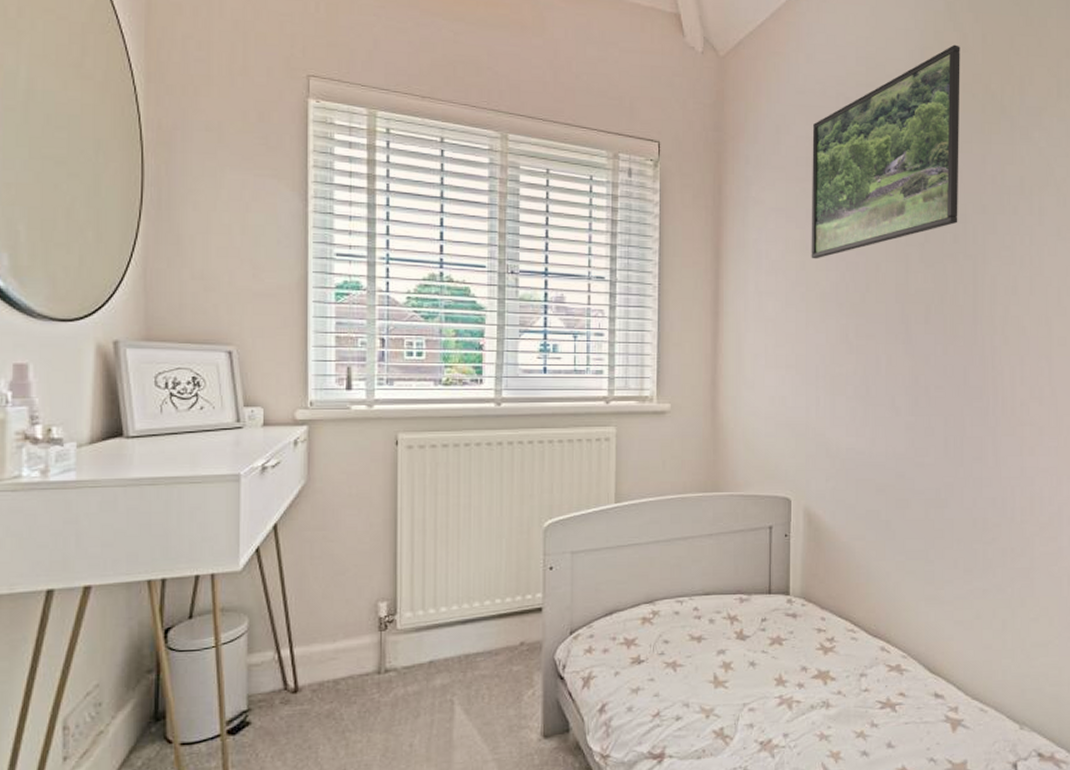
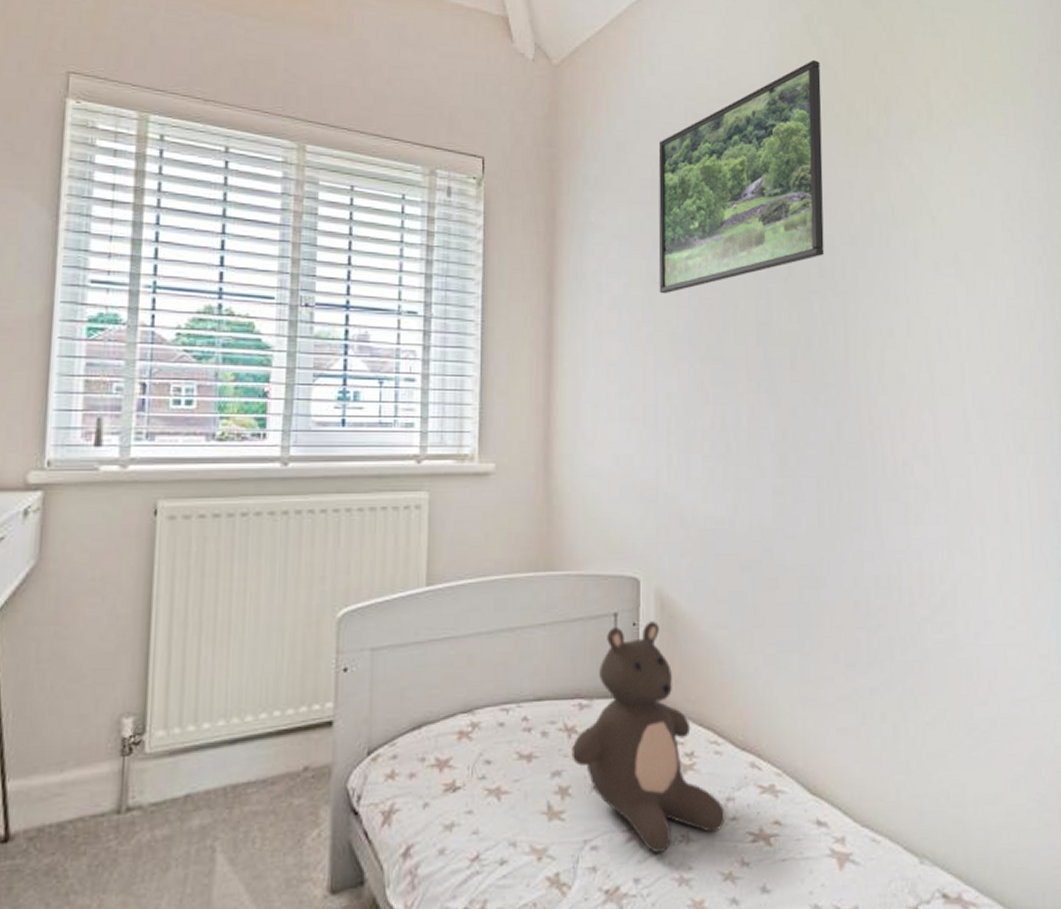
teddy bear: none [733,533,859,715] -> present [571,621,726,853]

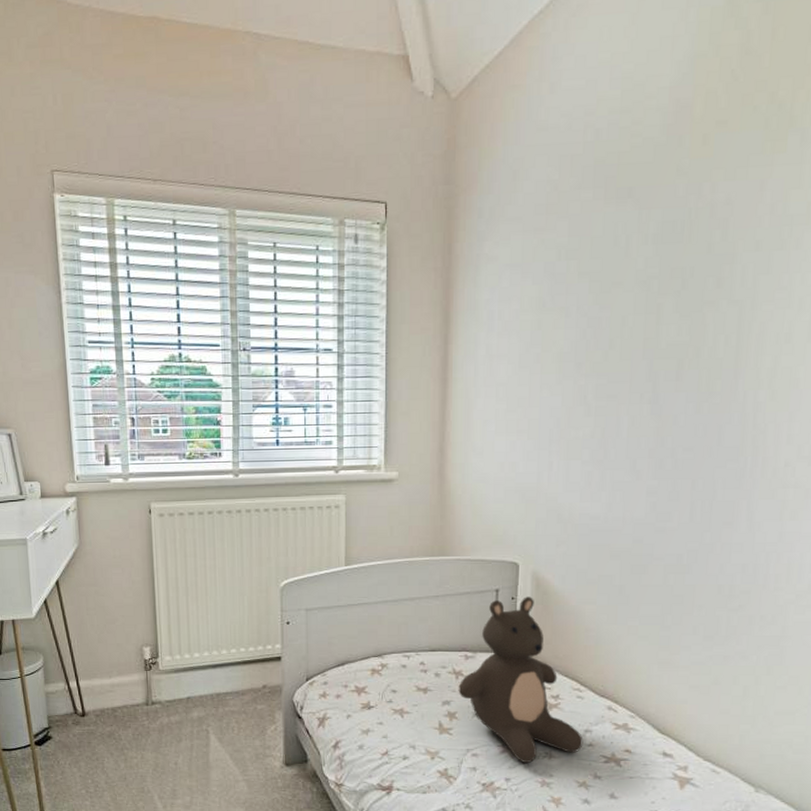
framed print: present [658,59,825,294] -> none [548,46,742,317]

